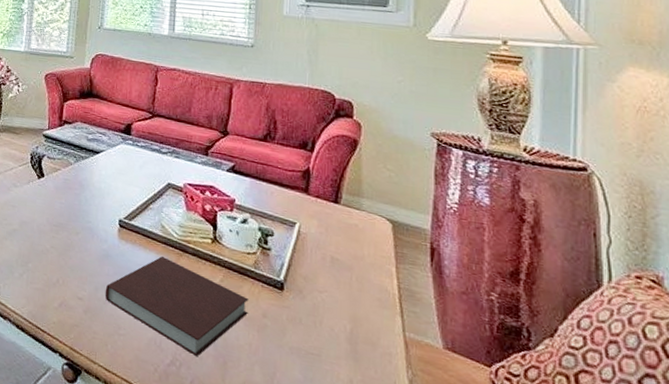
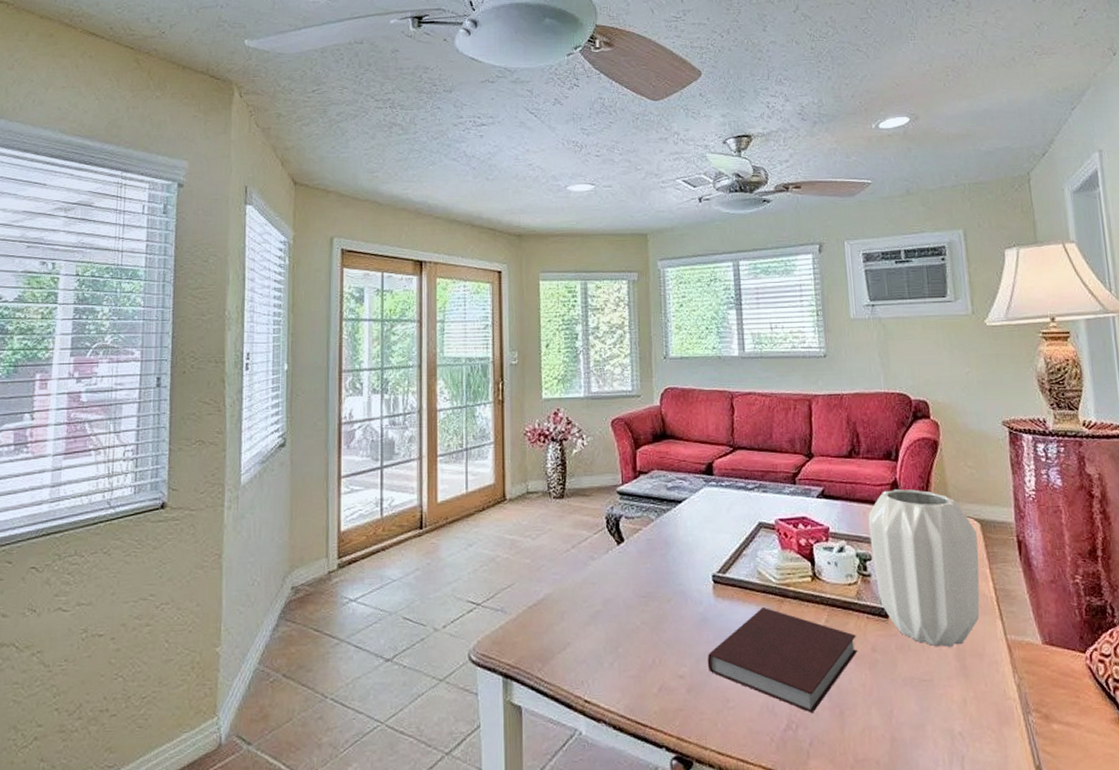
vase: none [274,176,387,330] -> present [868,489,980,647]

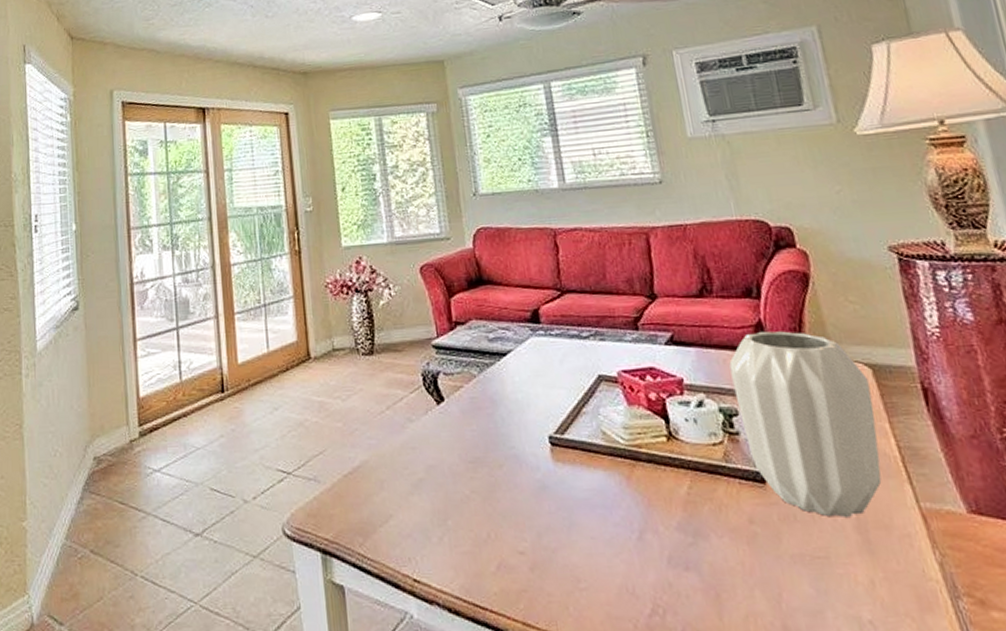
notebook: present [707,608,857,714] -> none [550,473,731,597]

